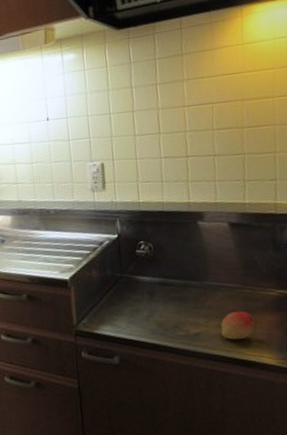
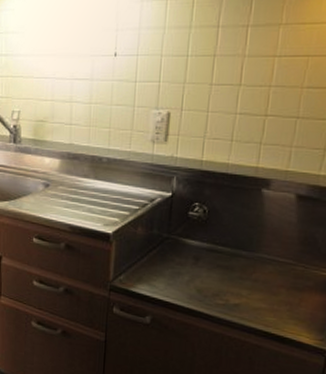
fruit: present [220,311,255,340] -> none [262,287,301,316]

